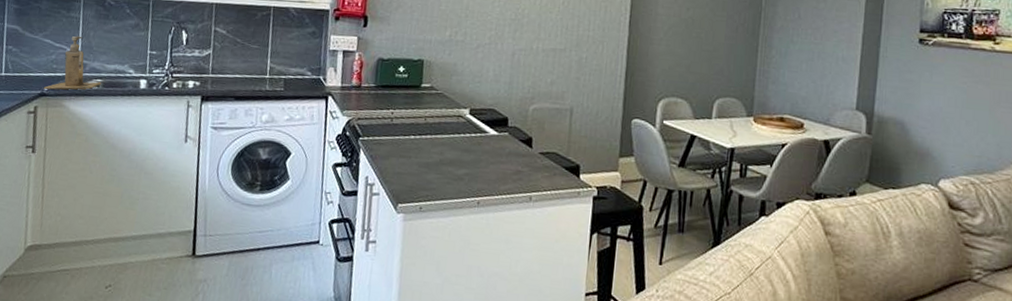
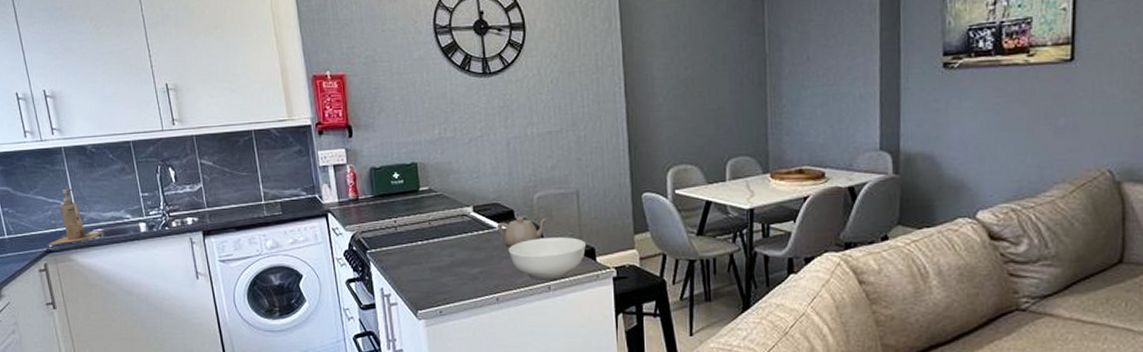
teapot: none [489,125,541,155] -> present [496,217,549,249]
bowl: none [496,148,573,191] -> present [508,236,587,280]

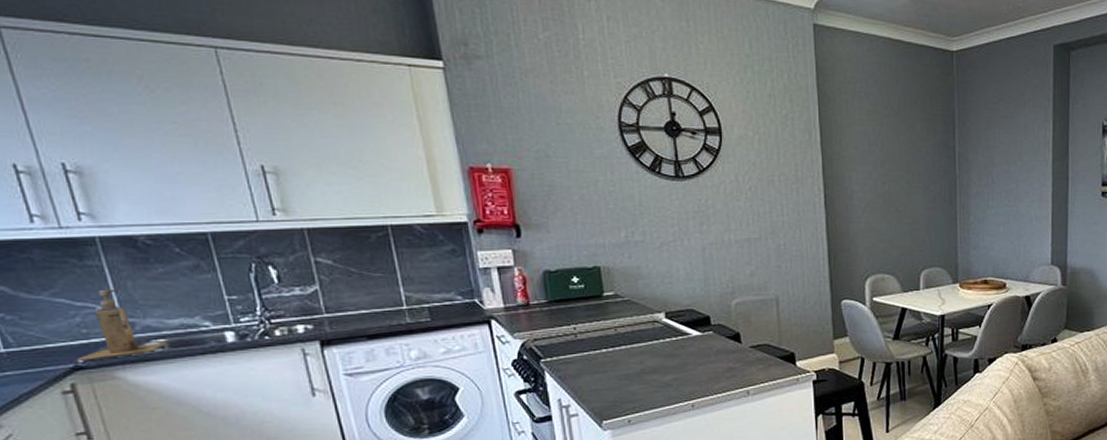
teapot: present [496,217,549,249] -> none [691,323,748,355]
bowl: present [508,236,587,280] -> none [704,342,787,386]

